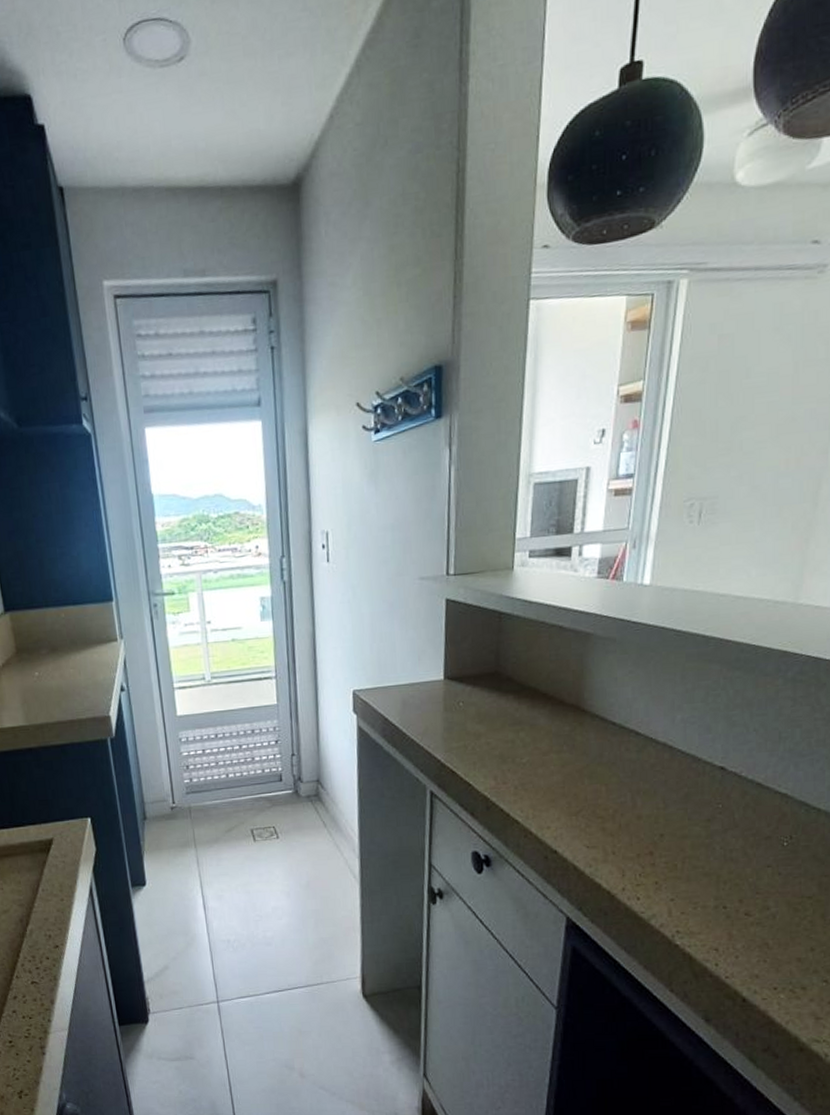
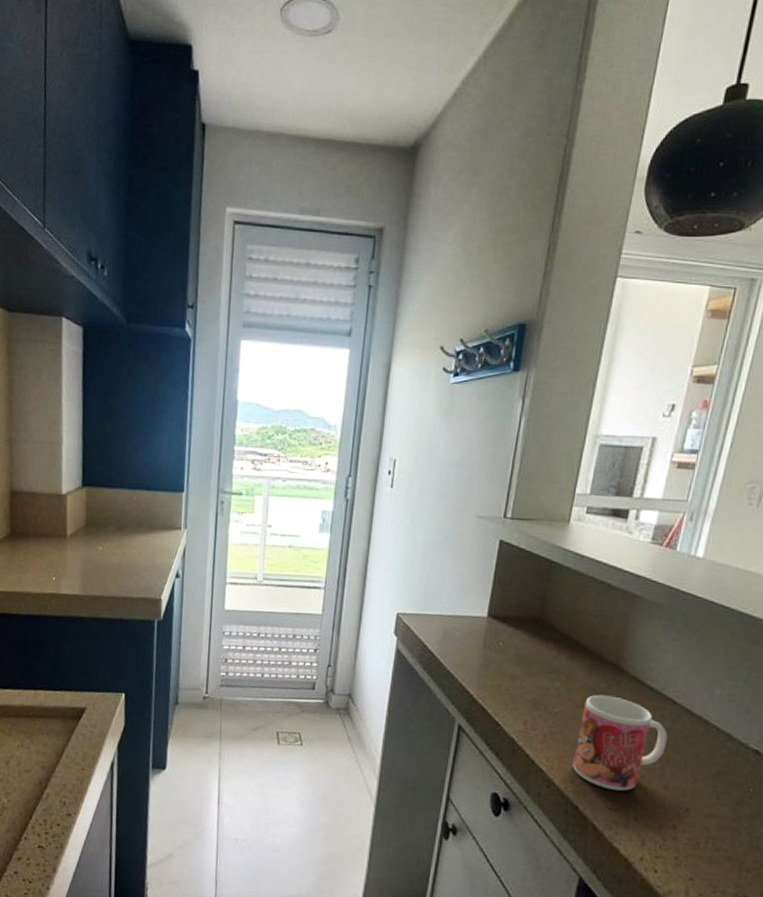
mug: none [547,737,635,829] -> present [572,694,668,791]

